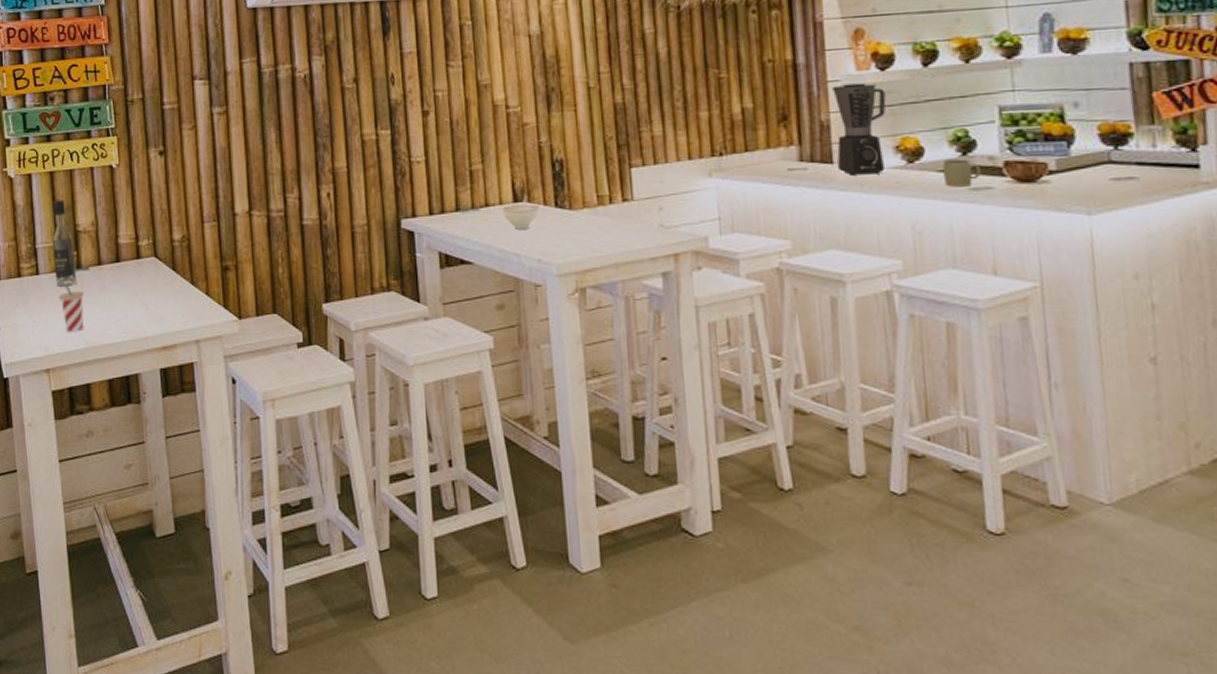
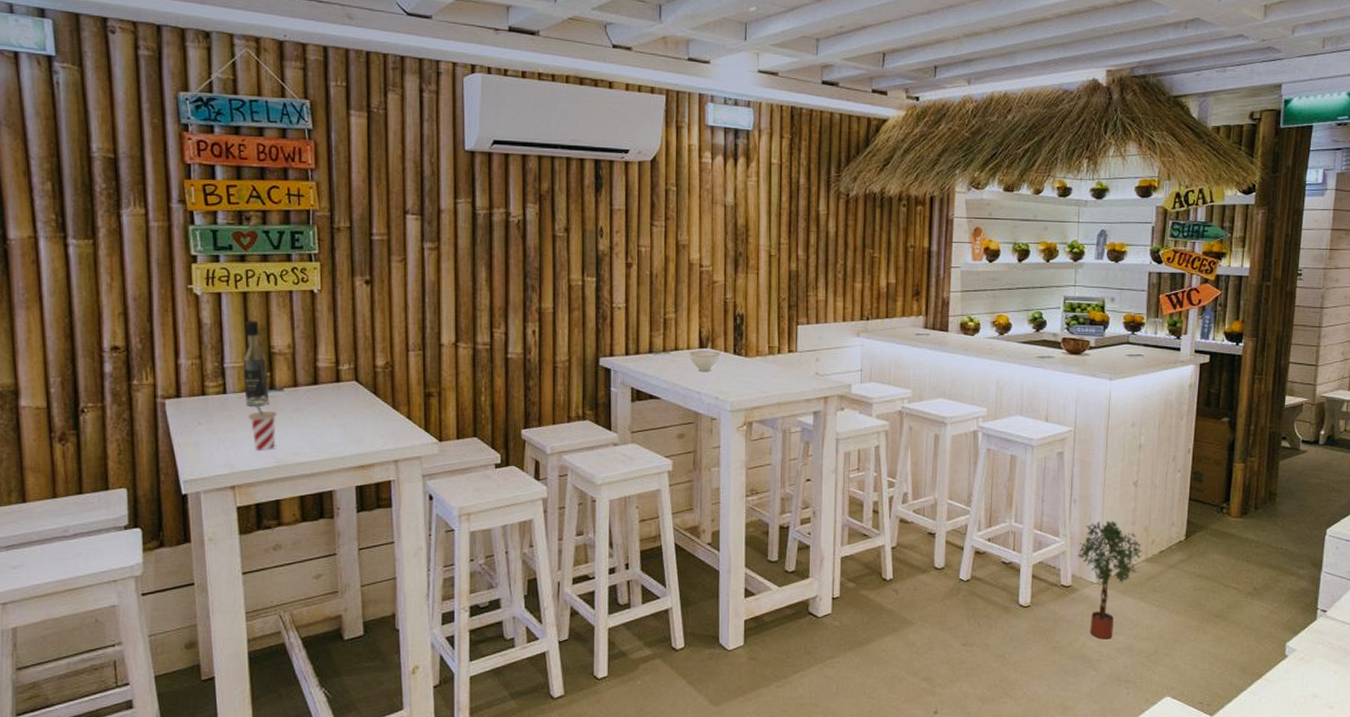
blender: present [832,83,887,175] -> none [950,270,990,342]
mug: present [943,159,981,187] -> none [1022,334,1046,355]
potted tree: none [1072,414,1181,589] -> present [1077,521,1142,639]

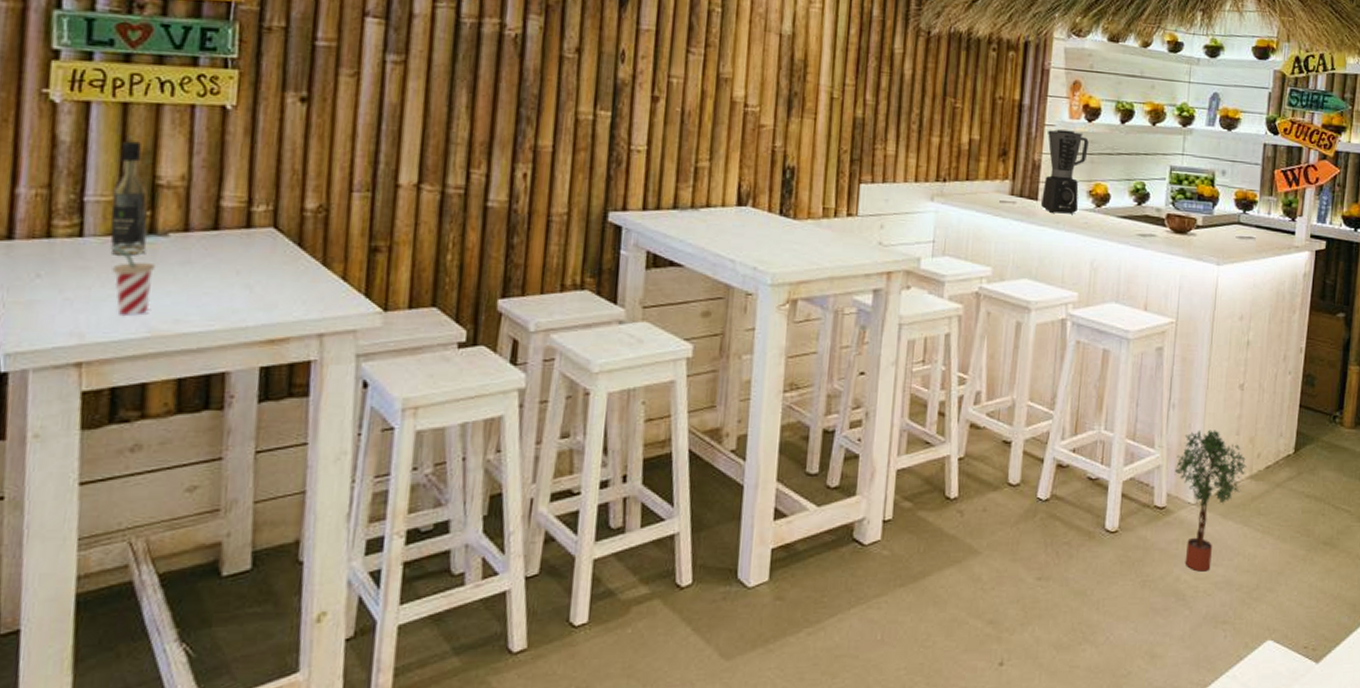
bowl: present [689,350,721,371] -> none [723,208,763,235]
blender: none [950,270,990,342] -> present [1040,129,1089,214]

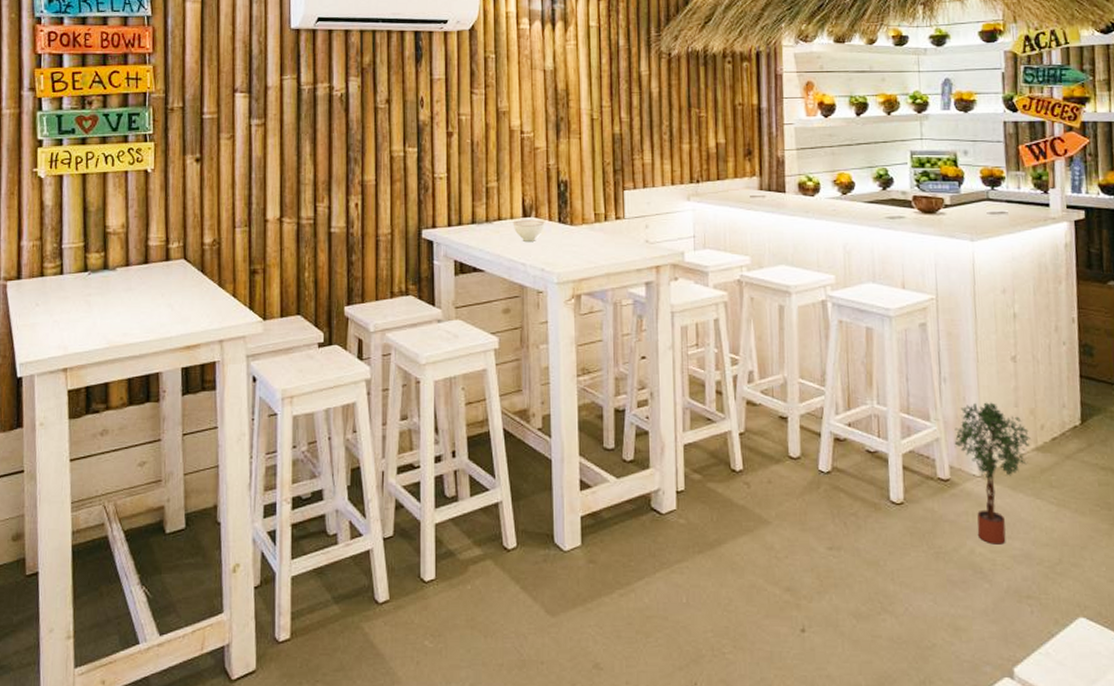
bottle: present [110,140,149,256] -> none [79,201,103,287]
beverage cup: present [112,244,155,317] -> none [82,279,109,333]
bowl: none [723,208,763,235] -> present [513,219,545,241]
blender: present [1040,129,1089,214] -> none [788,127,828,203]

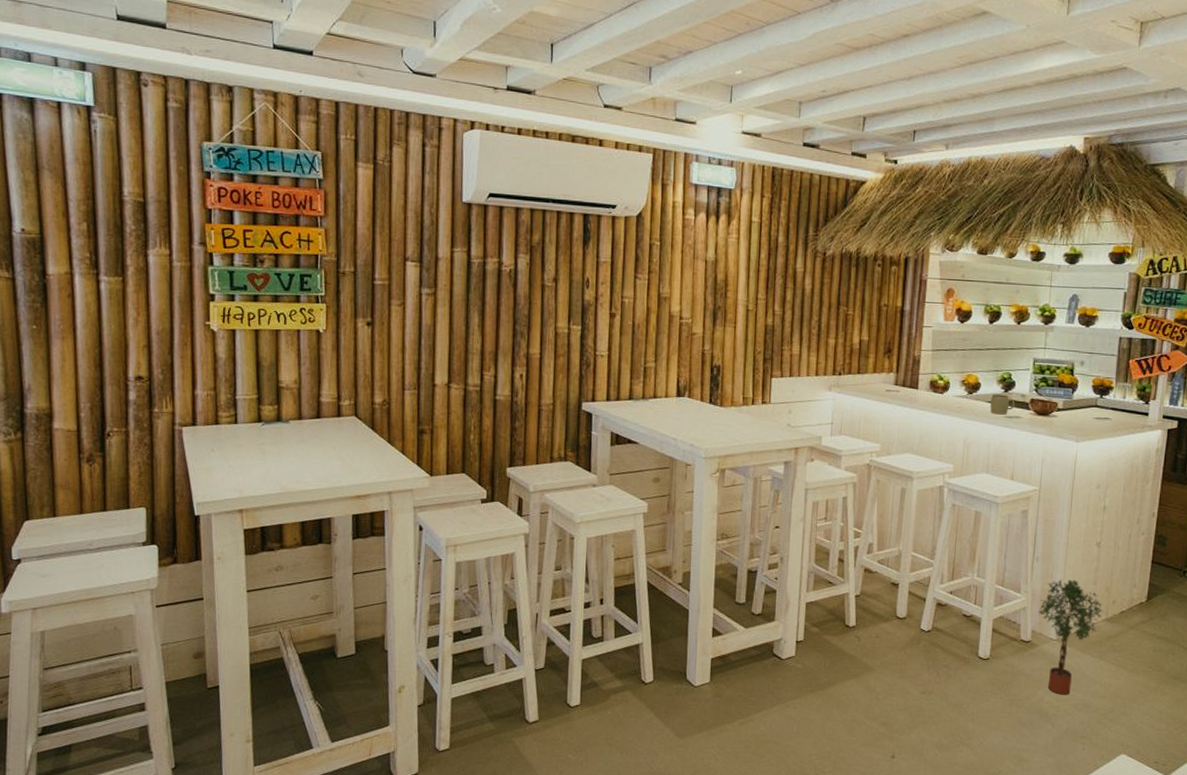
bowl: present [513,219,545,241] -> none [667,398,697,419]
mug: none [868,193,896,216] -> present [990,394,1015,415]

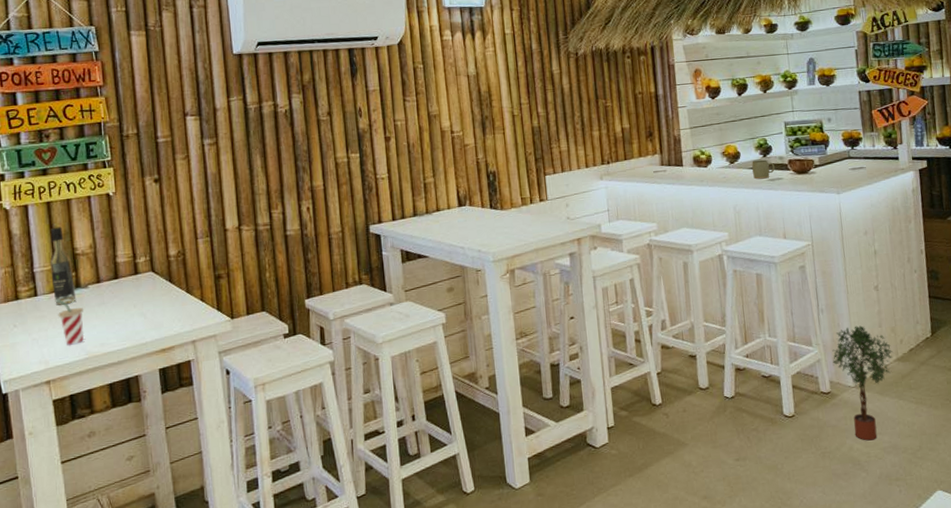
bottle: none [252,356,277,437] -> present [49,227,77,306]
beverage cup: none [256,429,282,479] -> present [56,298,85,346]

